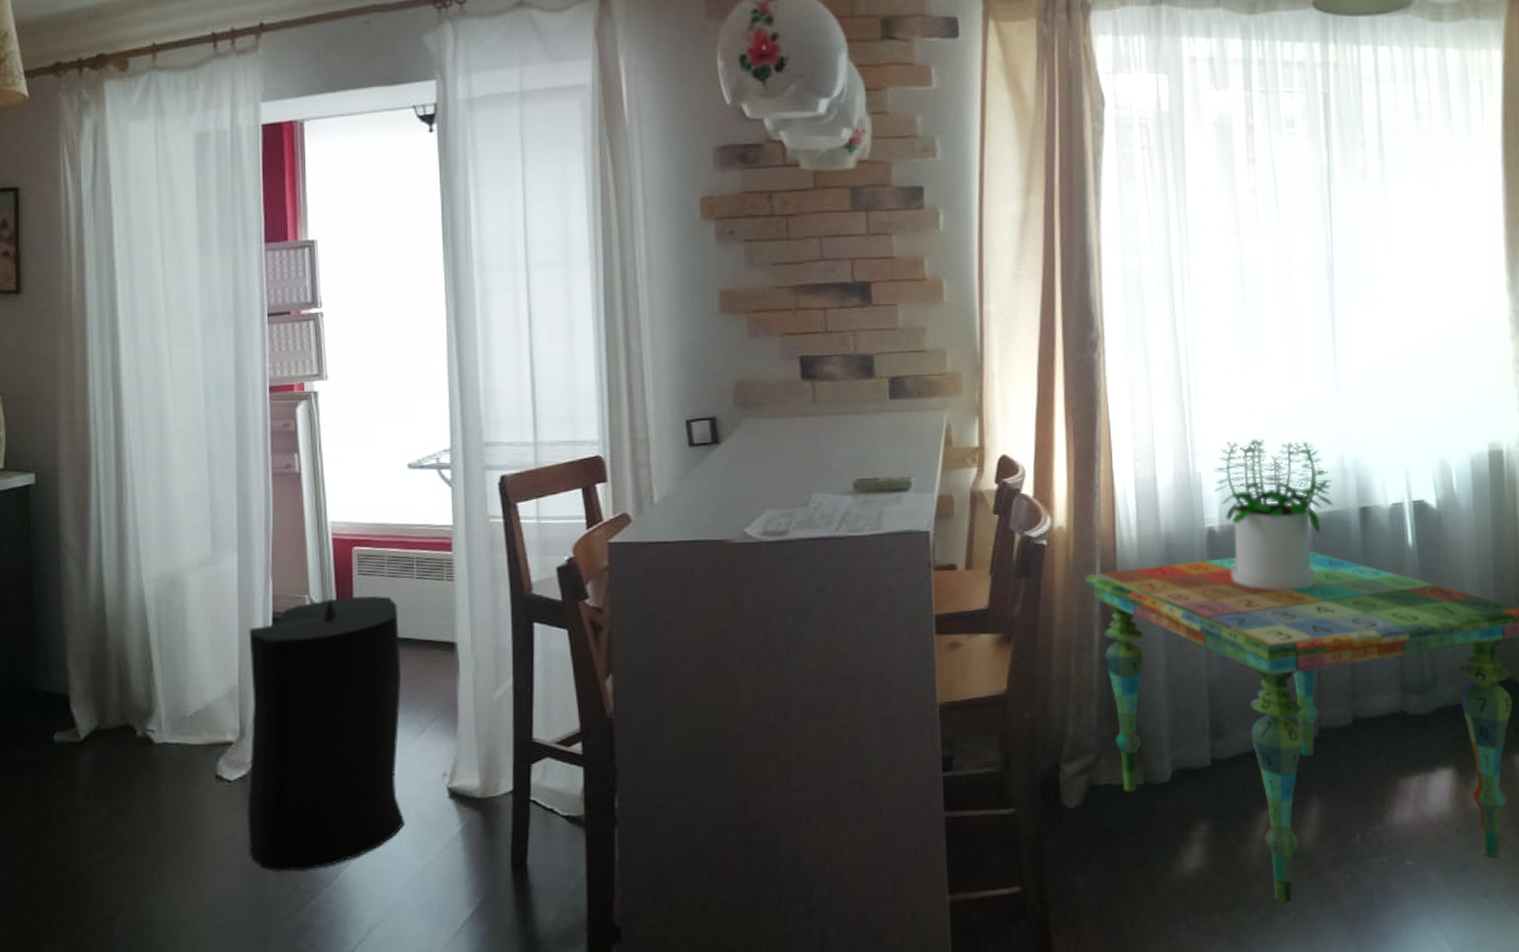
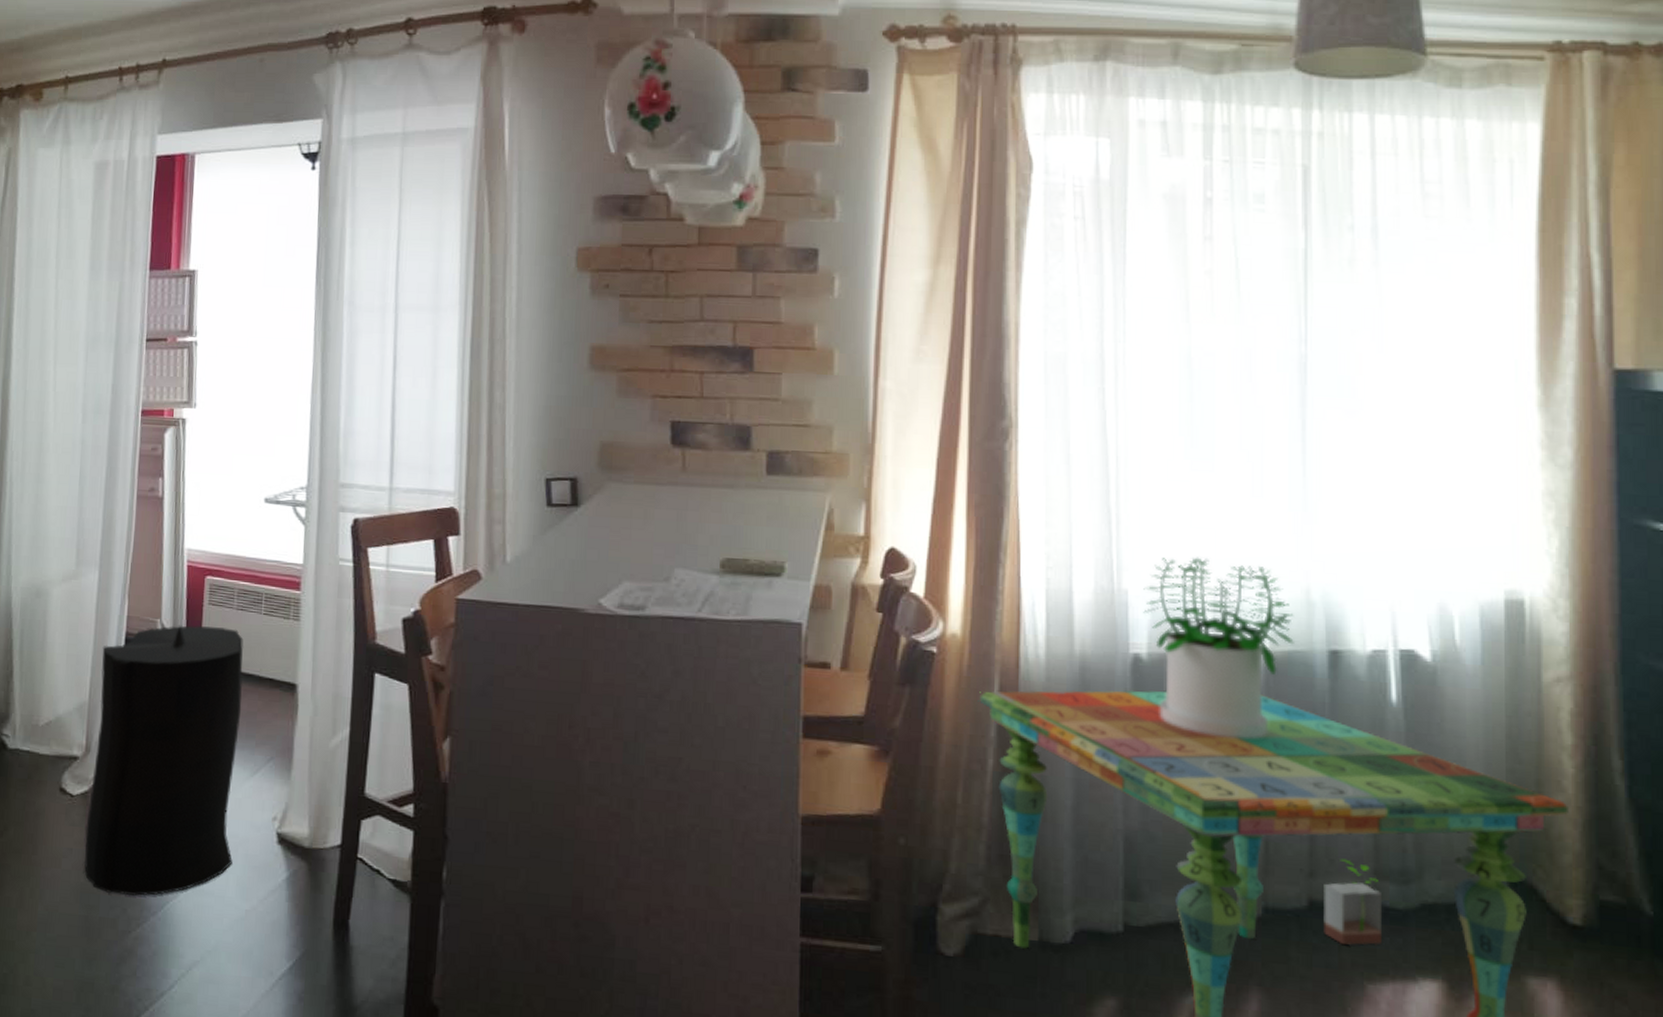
potted plant: none [1364,679,1408,750] -> present [1324,858,1381,945]

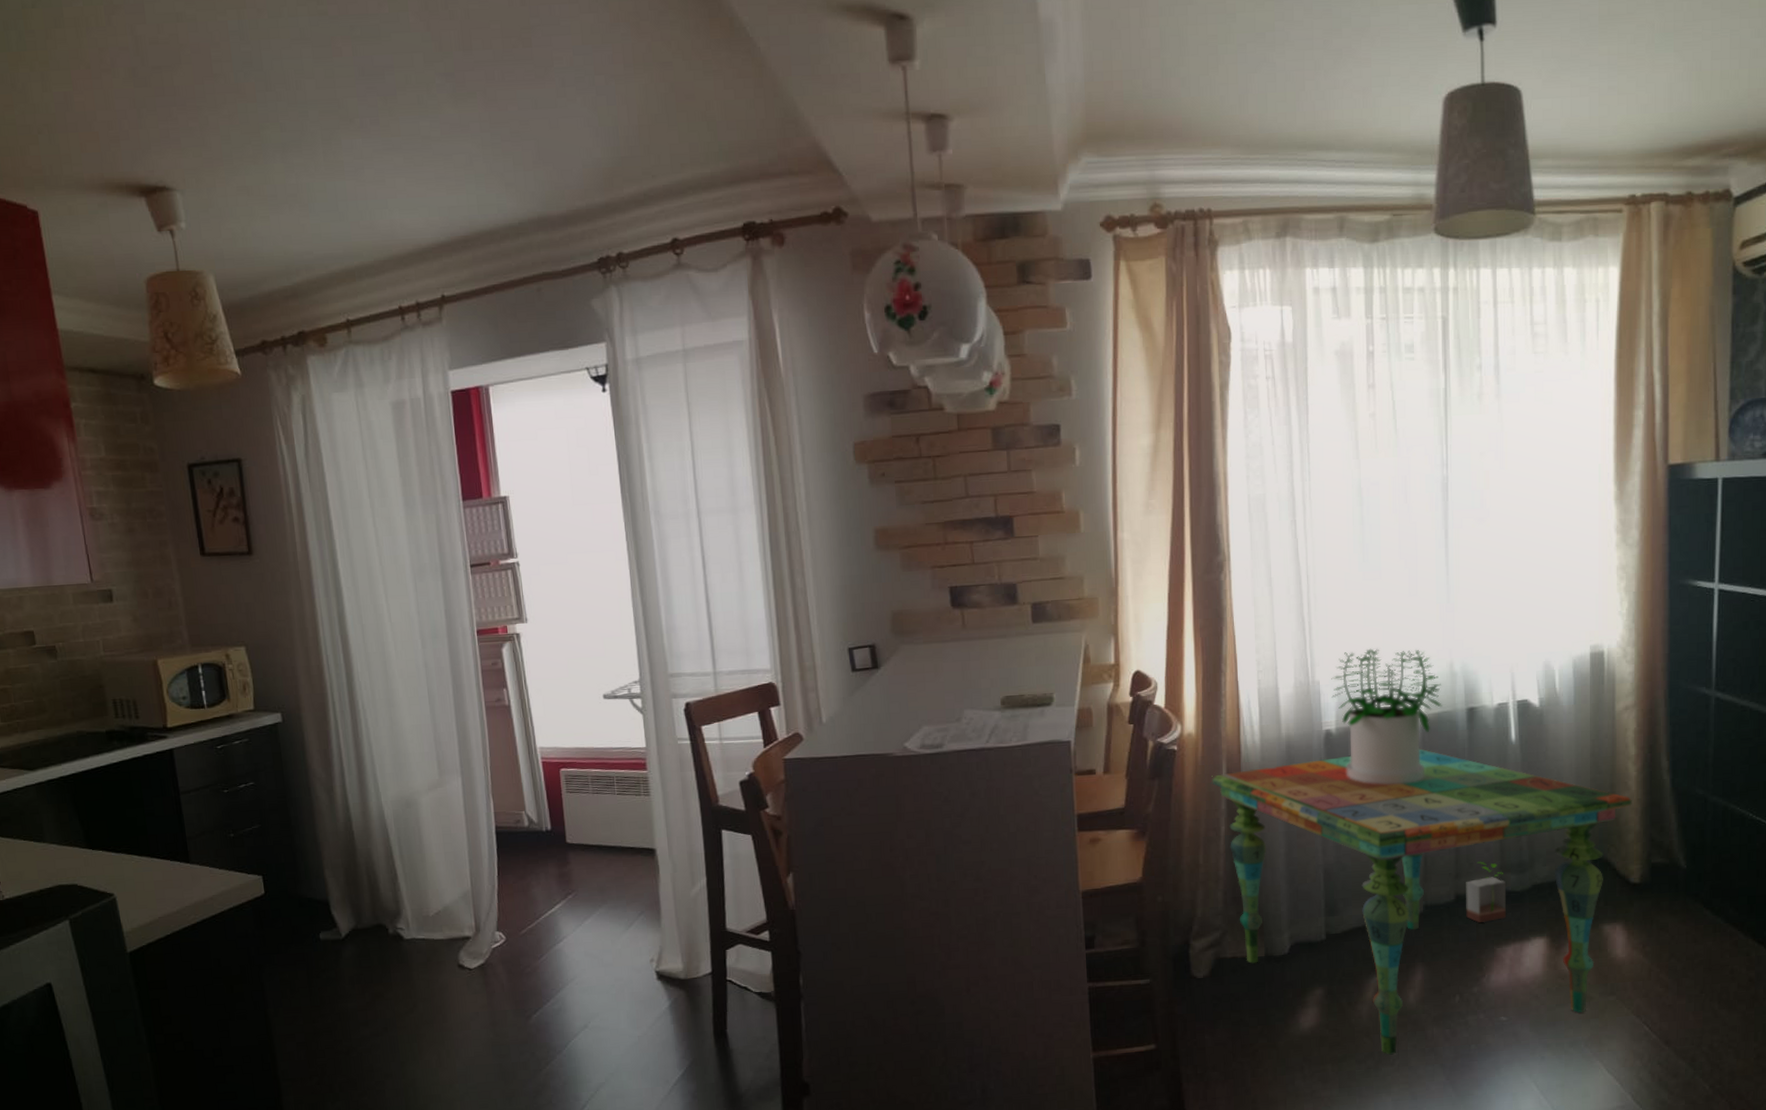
trash can: present [83,625,243,896] -> none [476,810,621,1042]

